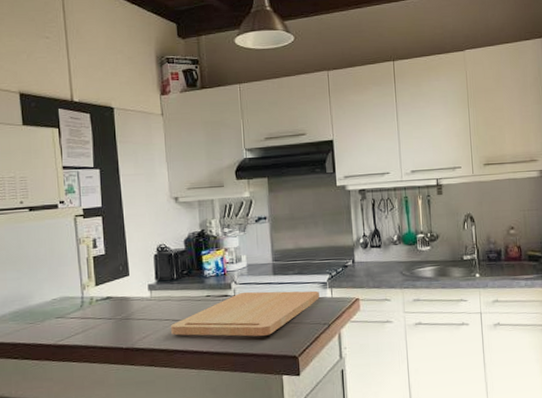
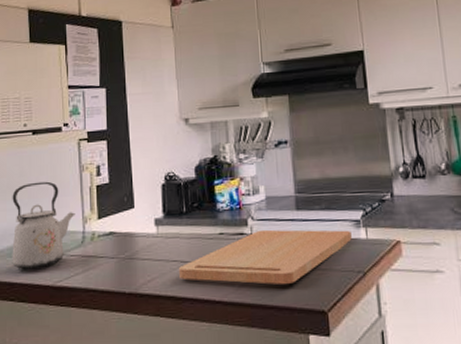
kettle: none [11,253,74,332] -> present [12,181,75,270]

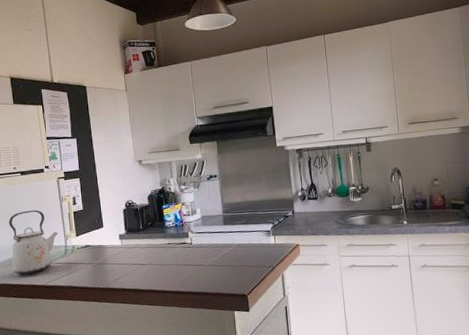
cutting board: present [179,229,352,284] -> none [139,238,264,278]

